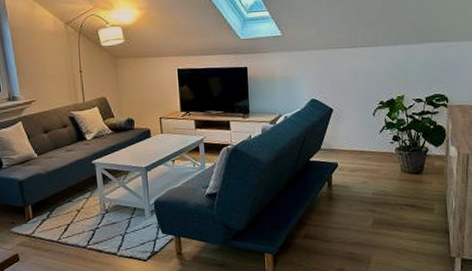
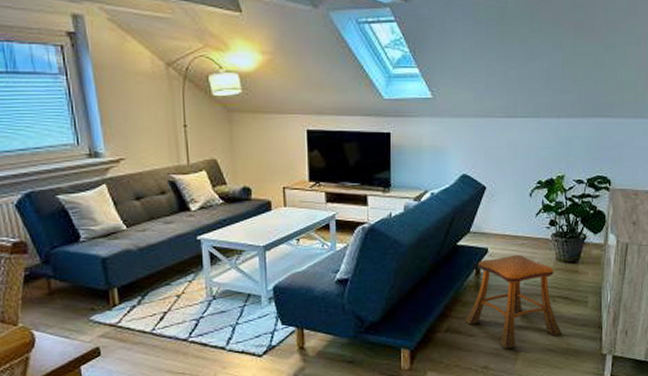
stool: none [320,167,411,253] -> present [465,254,562,349]

